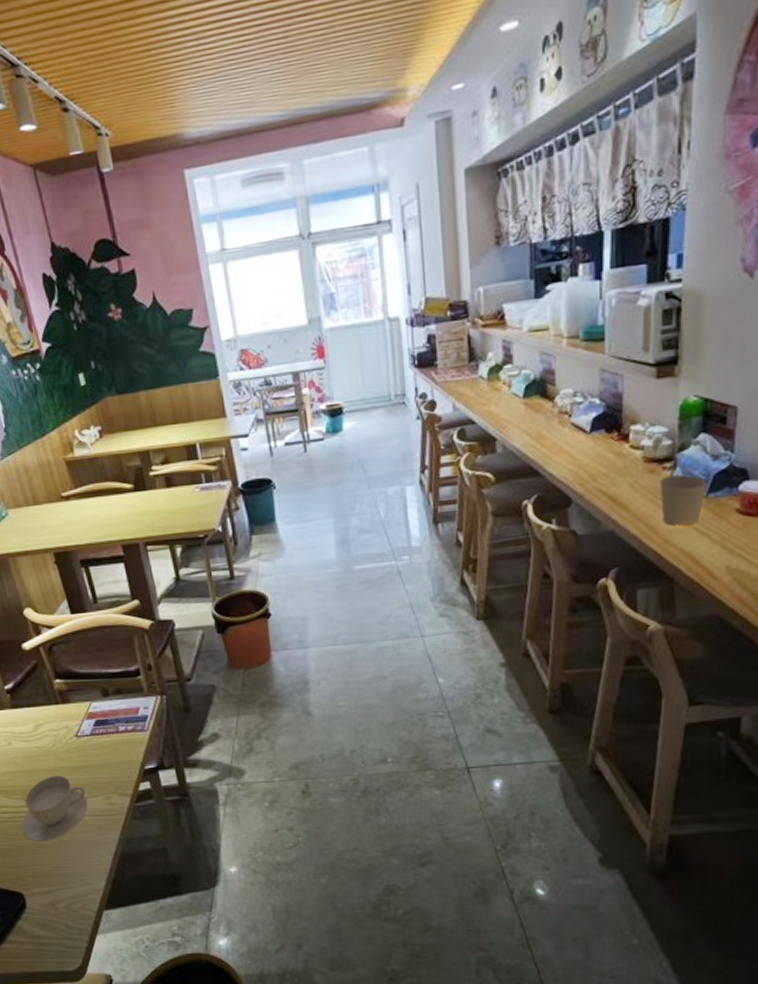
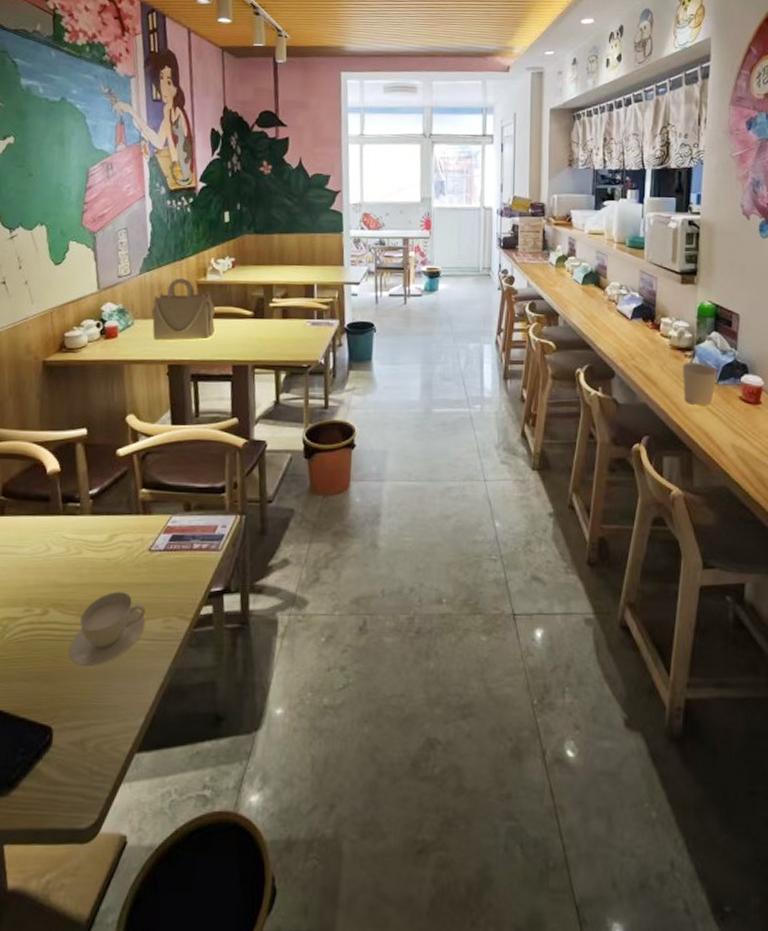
handbag: none [22,457,96,530] -> present [151,278,216,341]

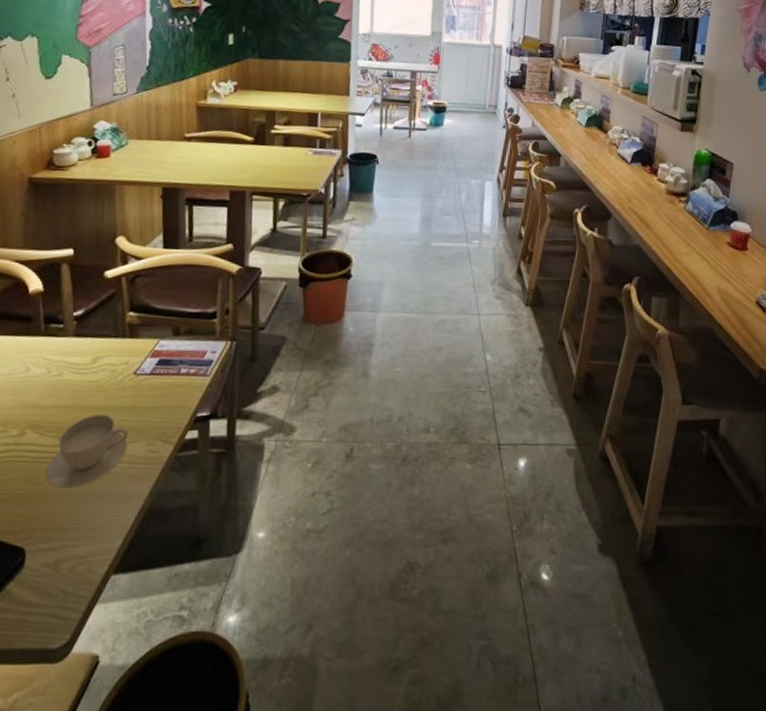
handbag: present [151,278,216,341] -> none [147,100,215,164]
dixie cup: present [683,362,718,406] -> none [675,207,710,251]

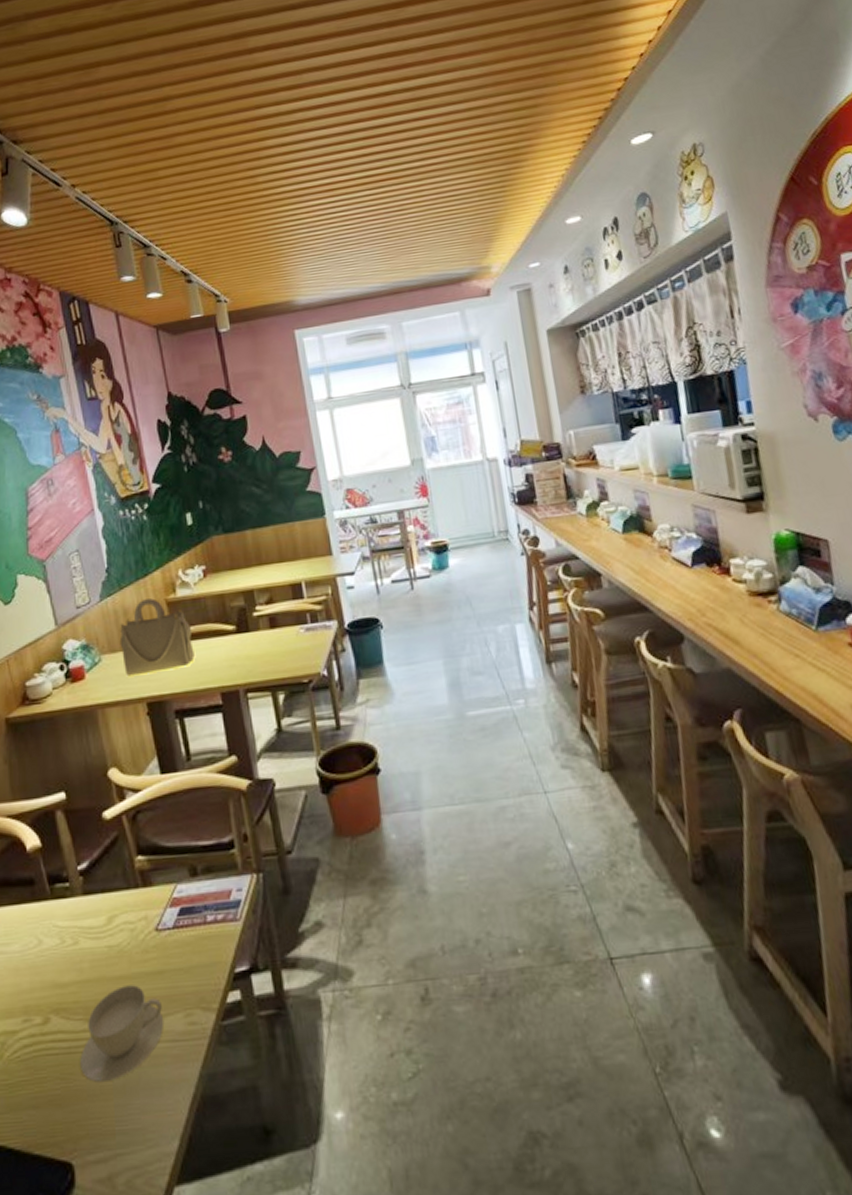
handbag: none [147,100,215,164] -> present [119,598,195,677]

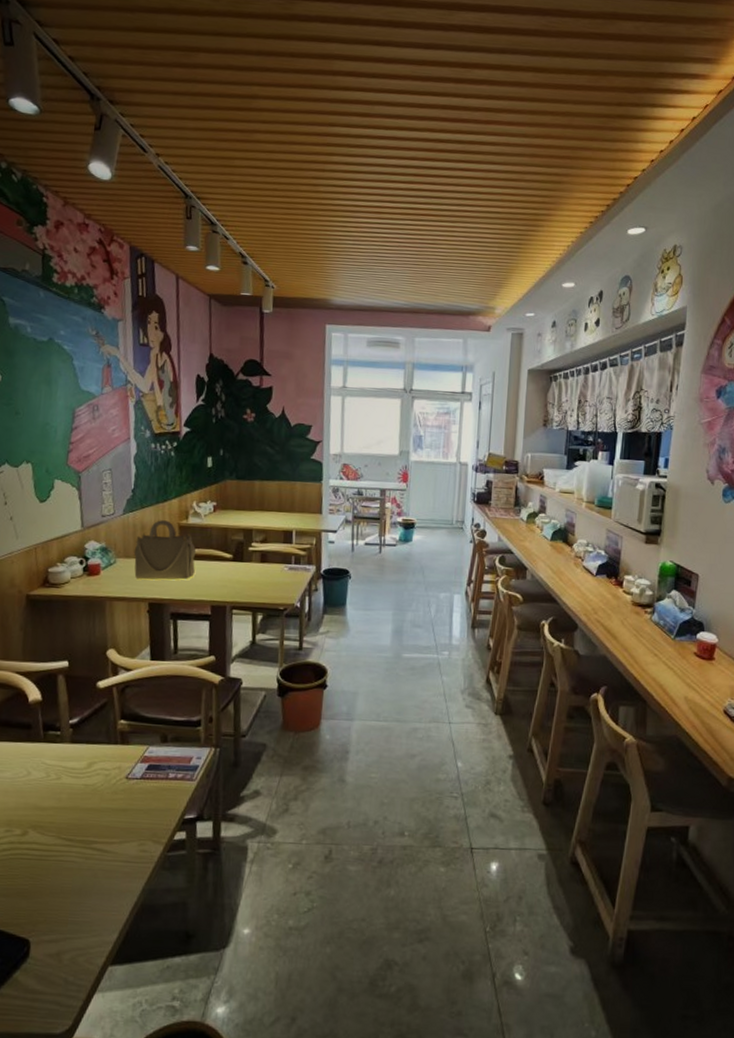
teacup: present [80,985,165,1082] -> none [47,816,122,884]

